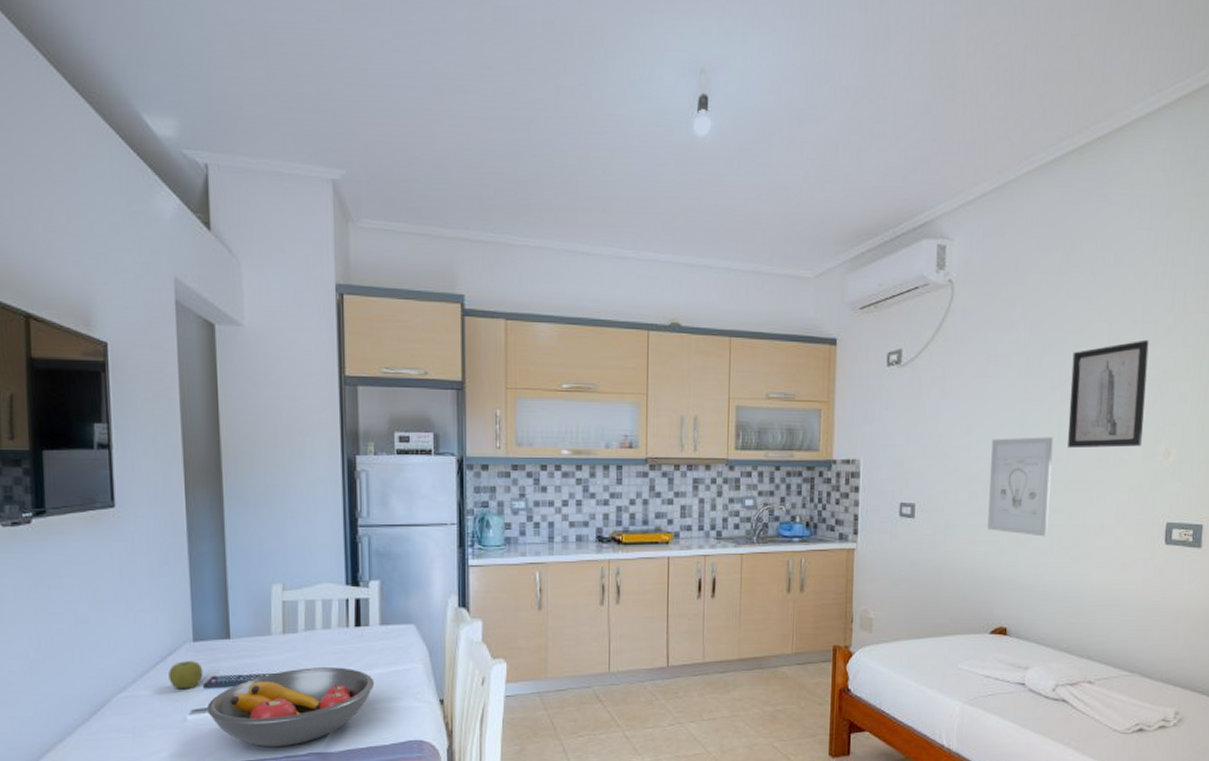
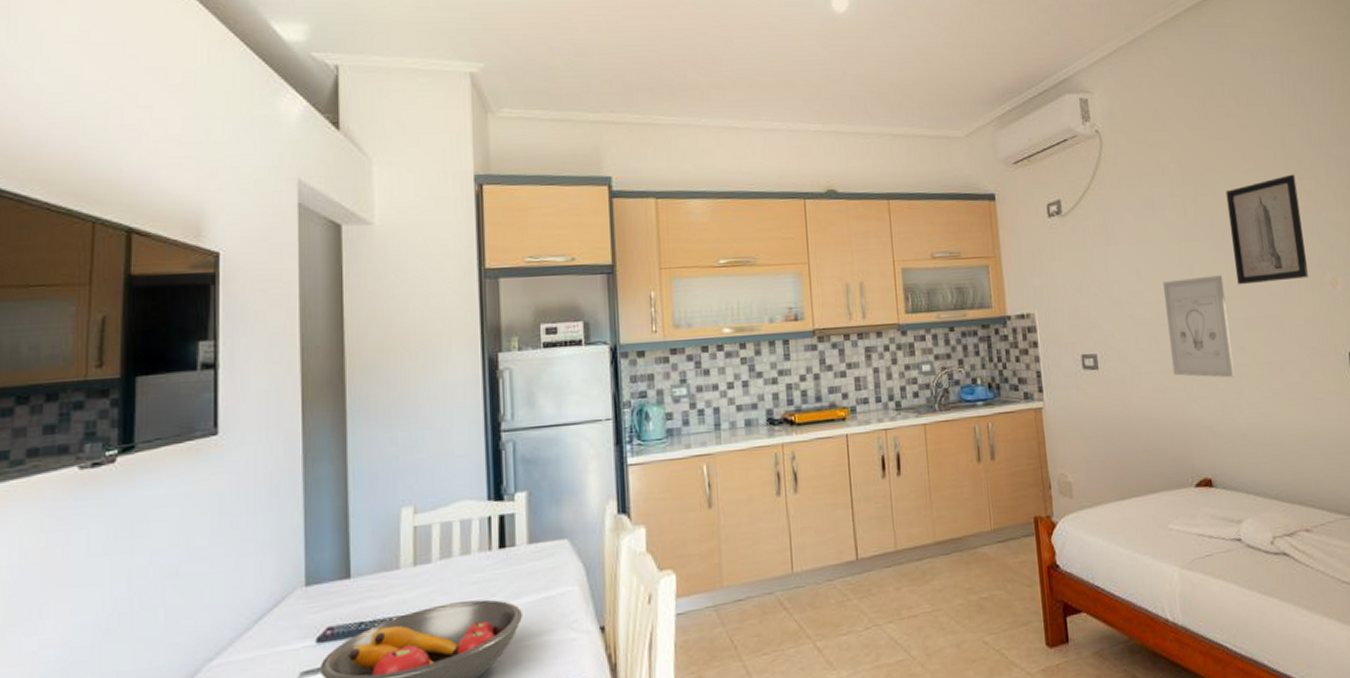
apple: present [168,661,203,690] -> none [274,610,316,648]

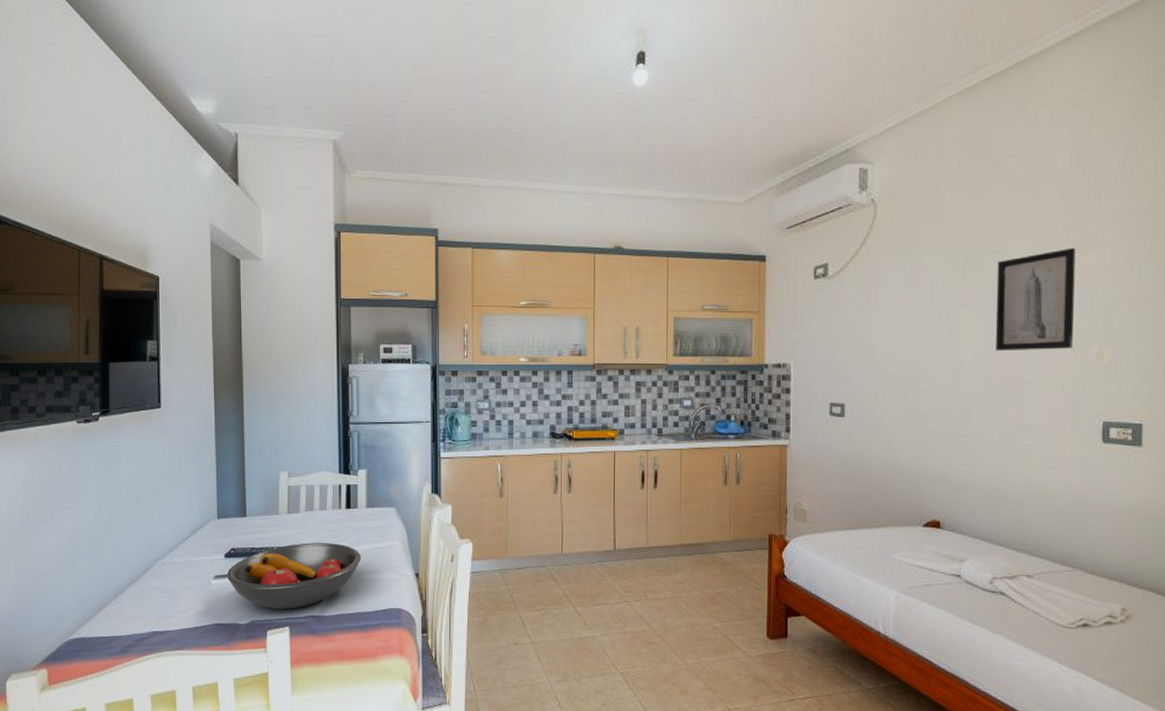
wall art: present [1162,275,1235,378] -> none [917,341,981,435]

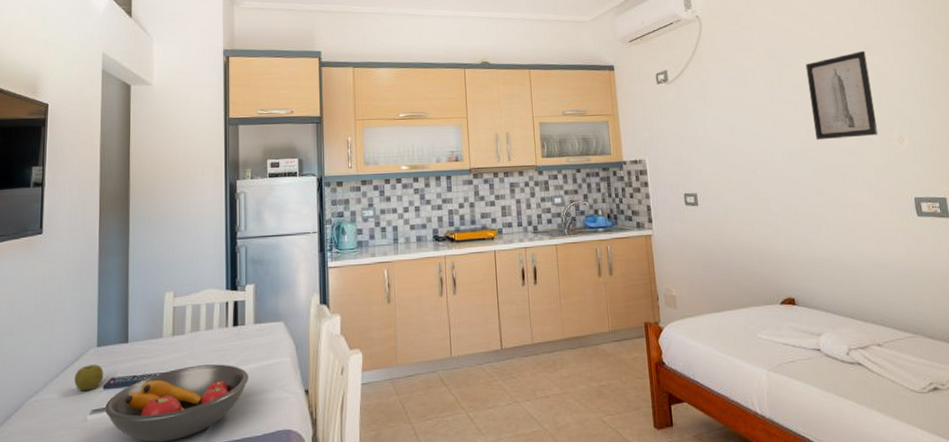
apple: none [198,535,225,558] -> present [74,364,104,392]

